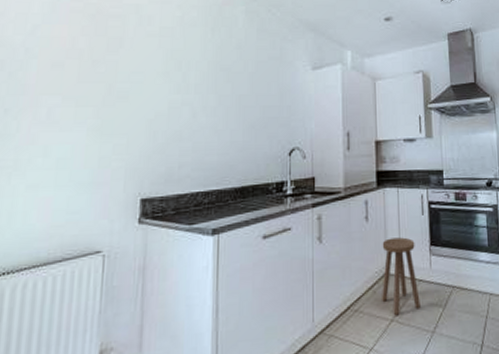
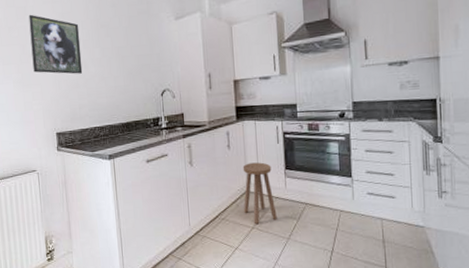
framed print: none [120,47,192,124] -> present [28,14,83,74]

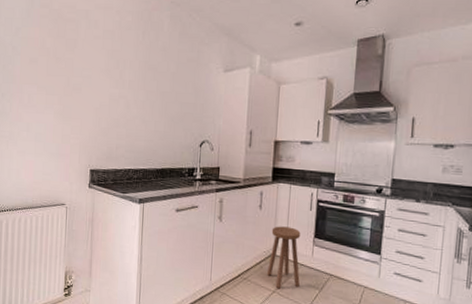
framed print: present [28,14,83,74] -> none [75,47,127,114]

